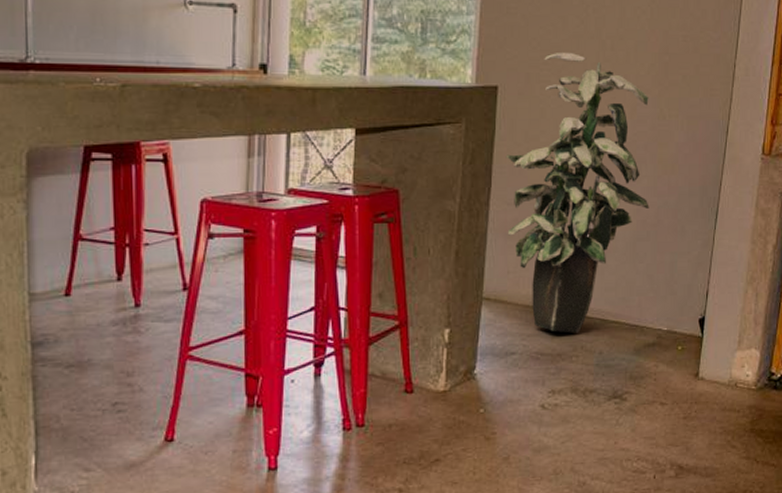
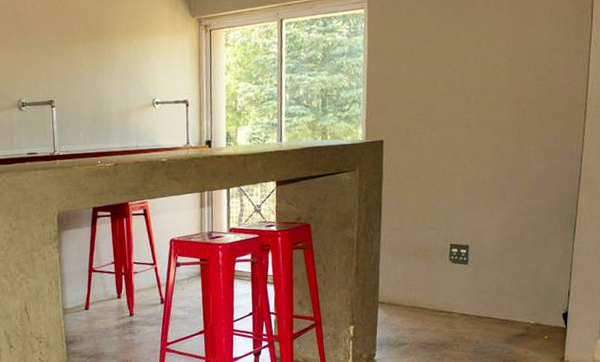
indoor plant: present [505,51,649,333] -> none [392,108,514,327]

